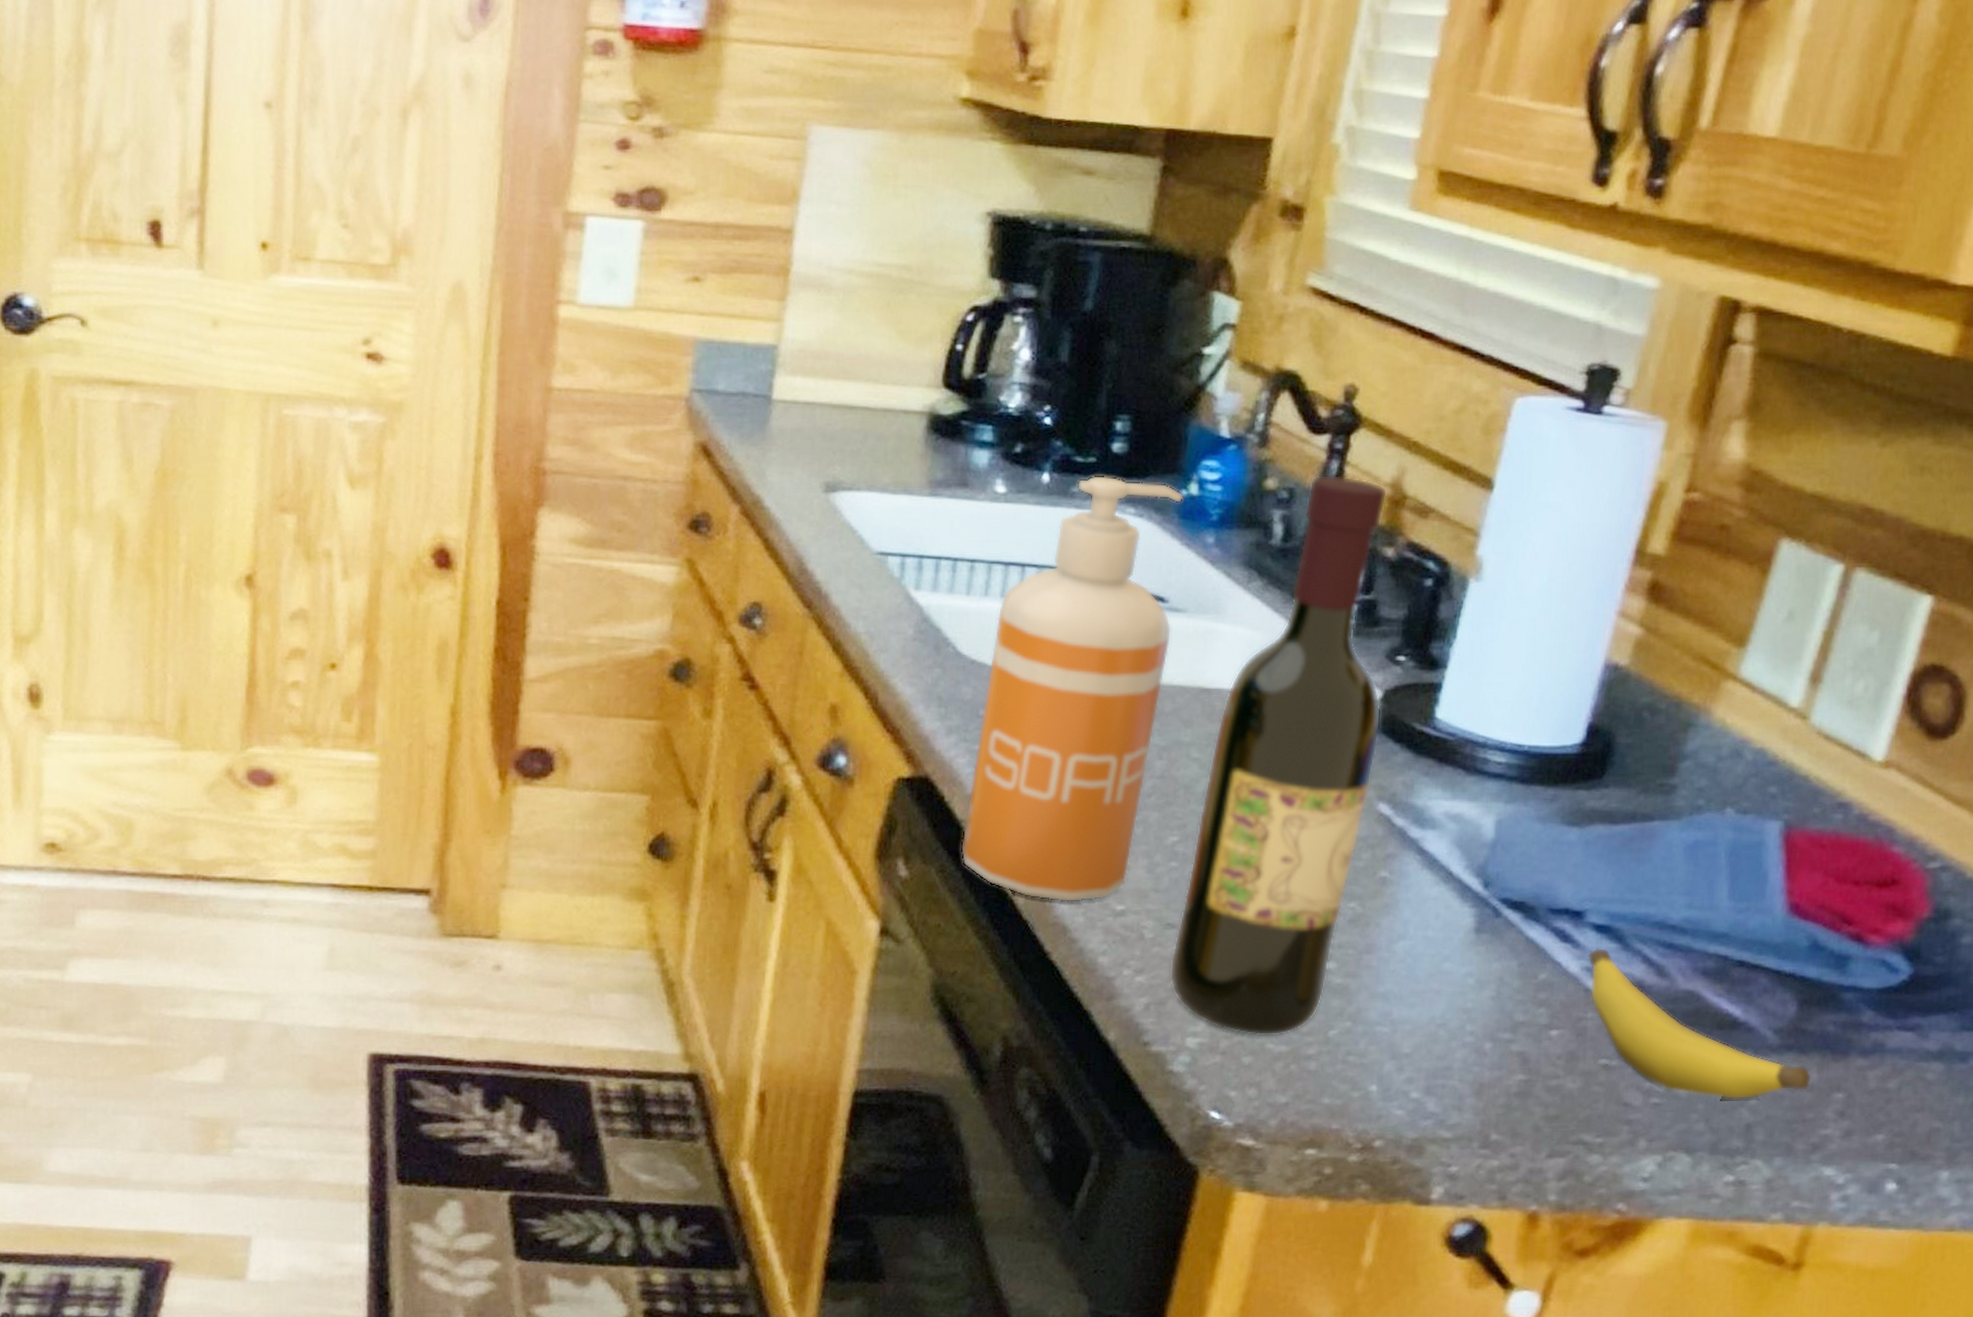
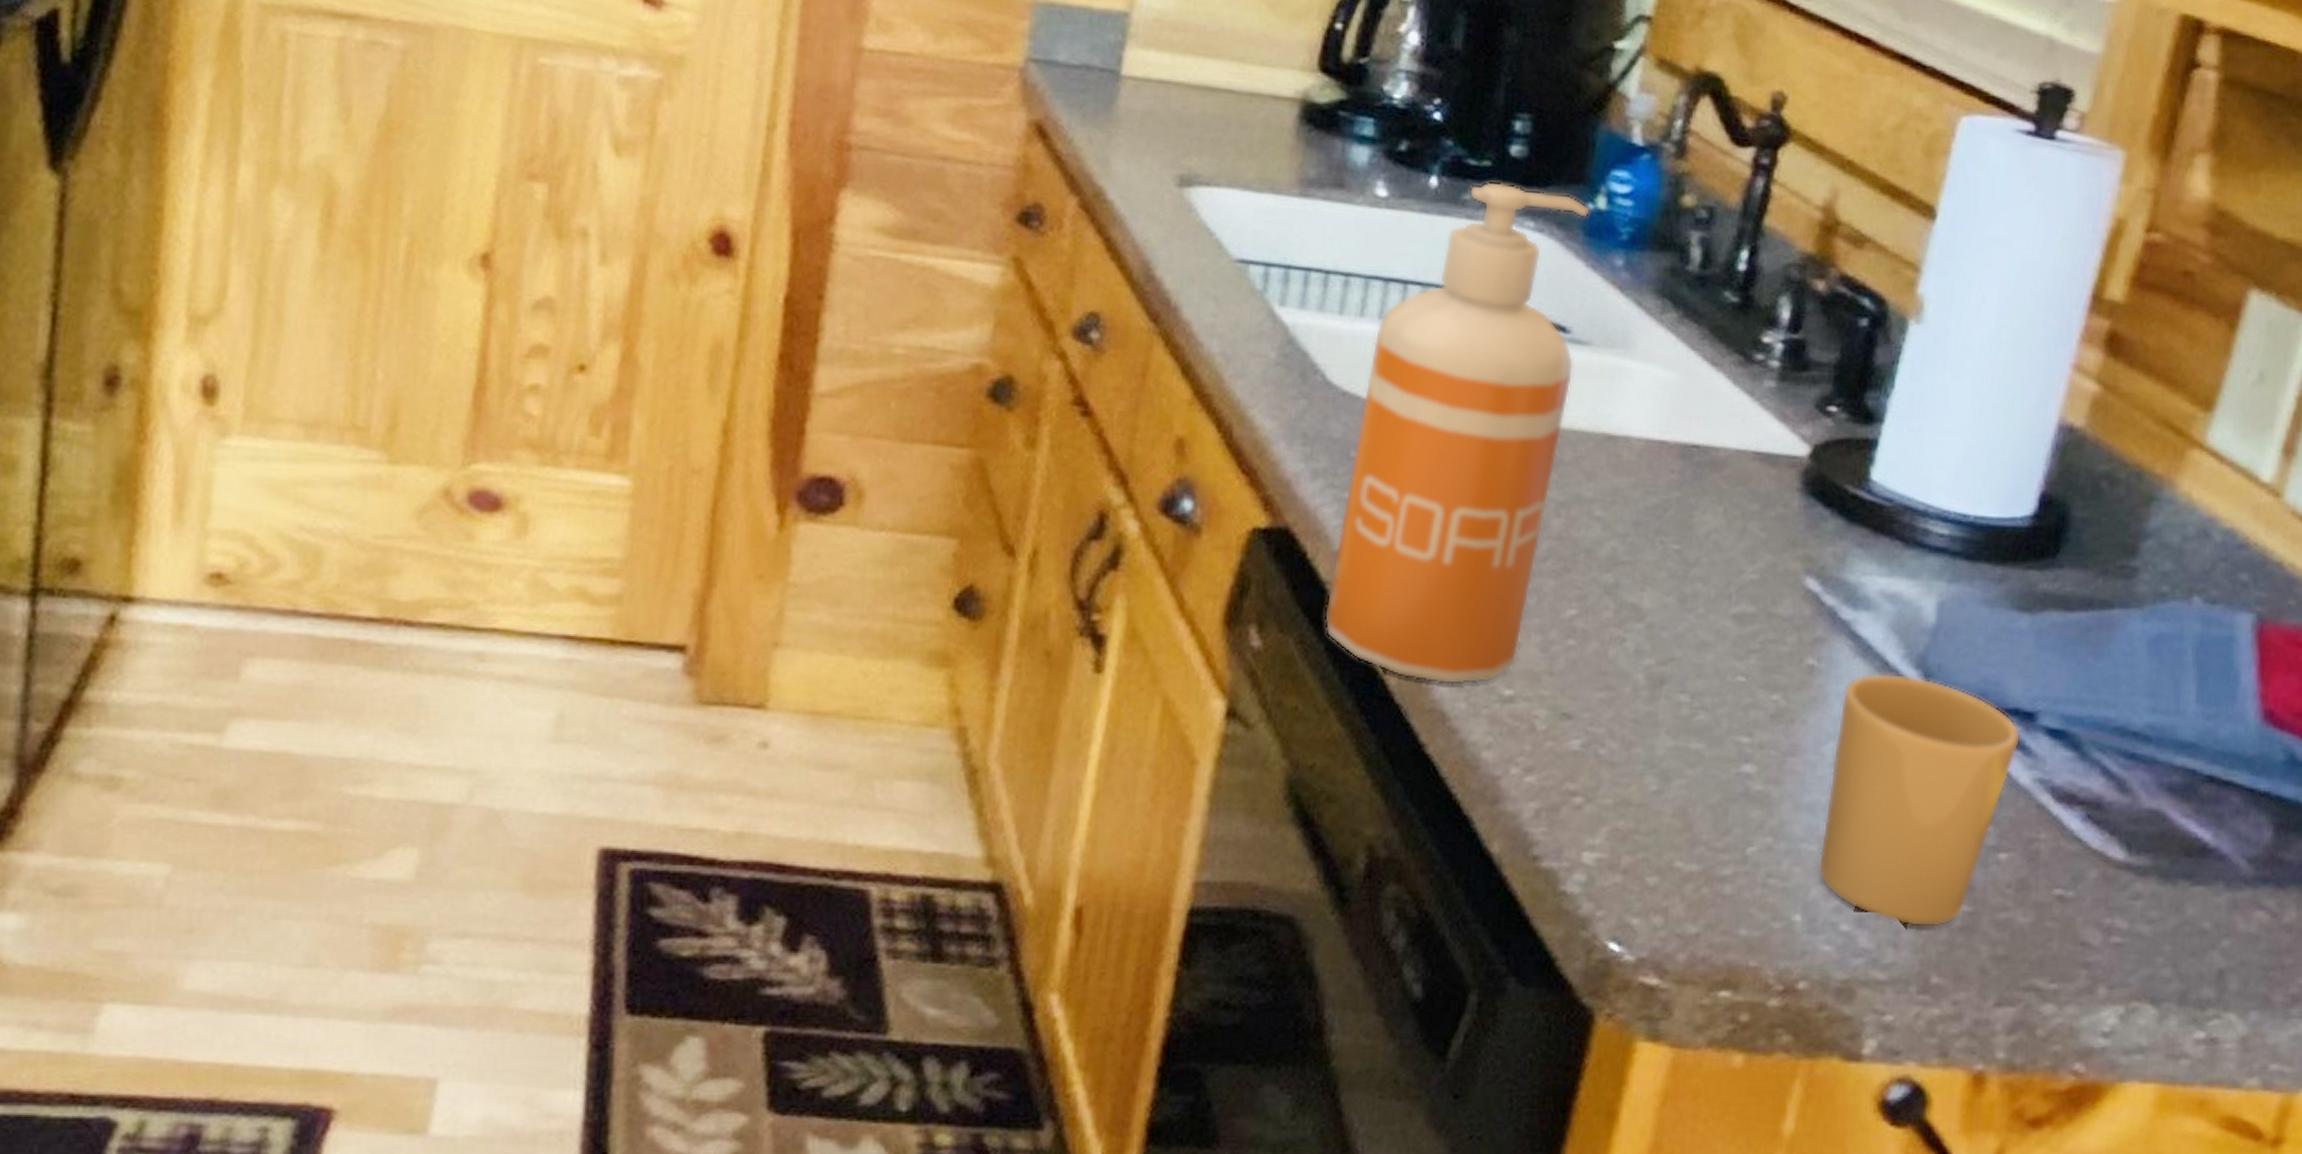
wine bottle: present [1169,474,1388,1036] -> none [1564,192,1819,852]
mug: none [1391,882,1570,1093] -> present [1818,672,2021,927]
banana: present [1587,947,1812,1100] -> none [2039,755,2290,941]

